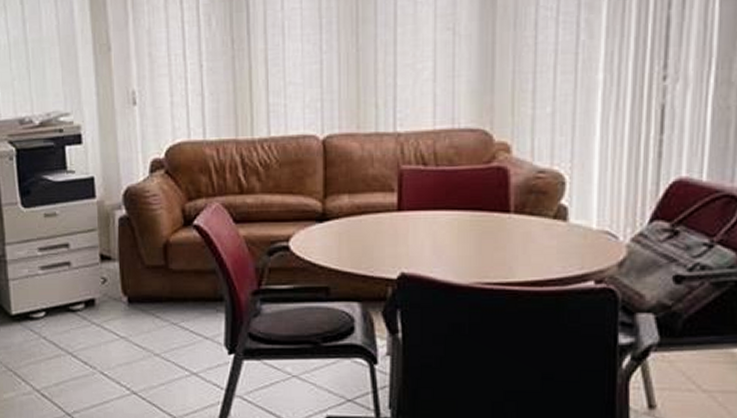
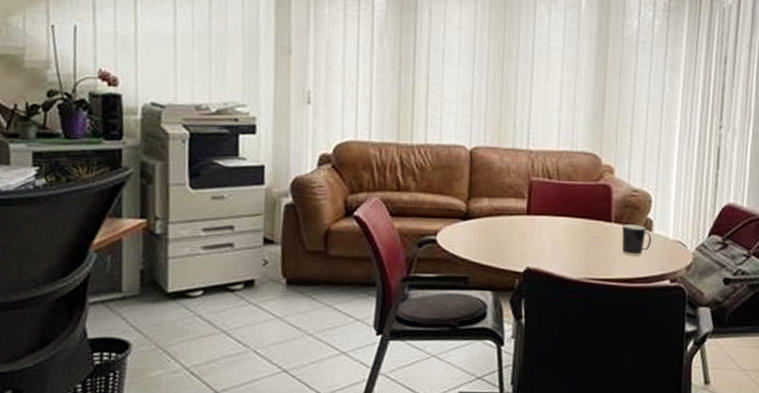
mug: none [525,214,566,253] -> present [621,224,651,256]

